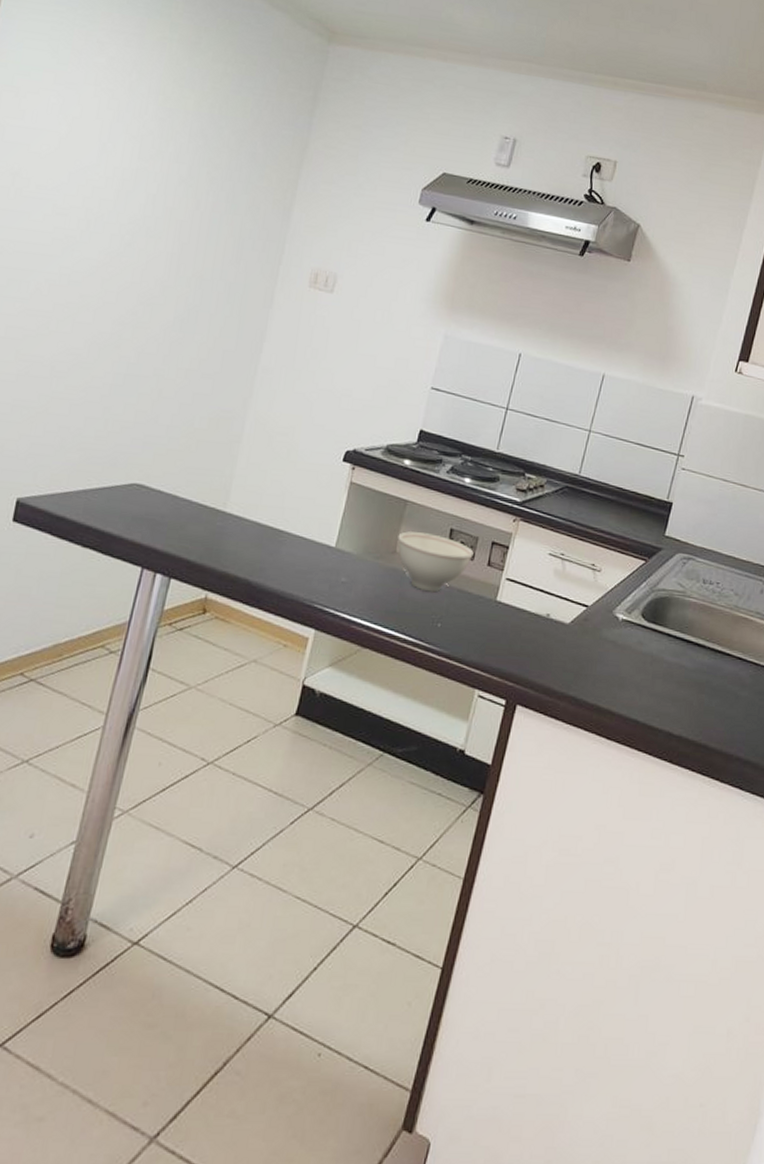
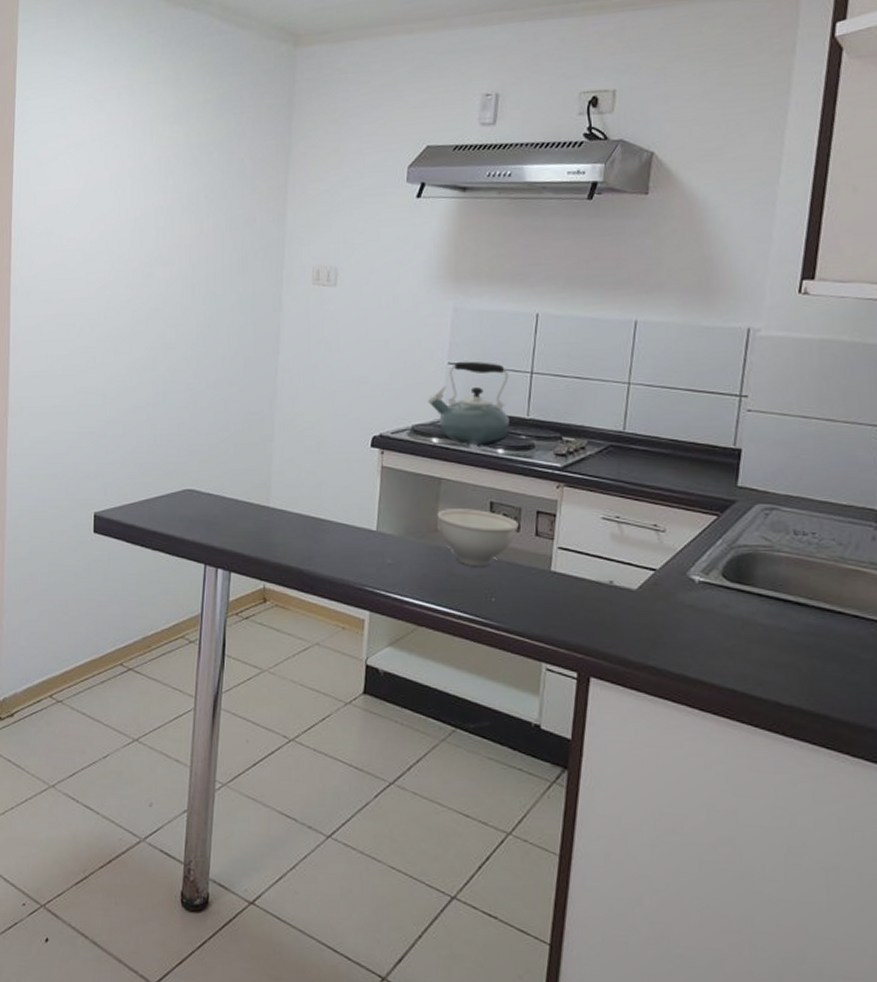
kettle: none [405,387,486,473] -> present [426,361,510,445]

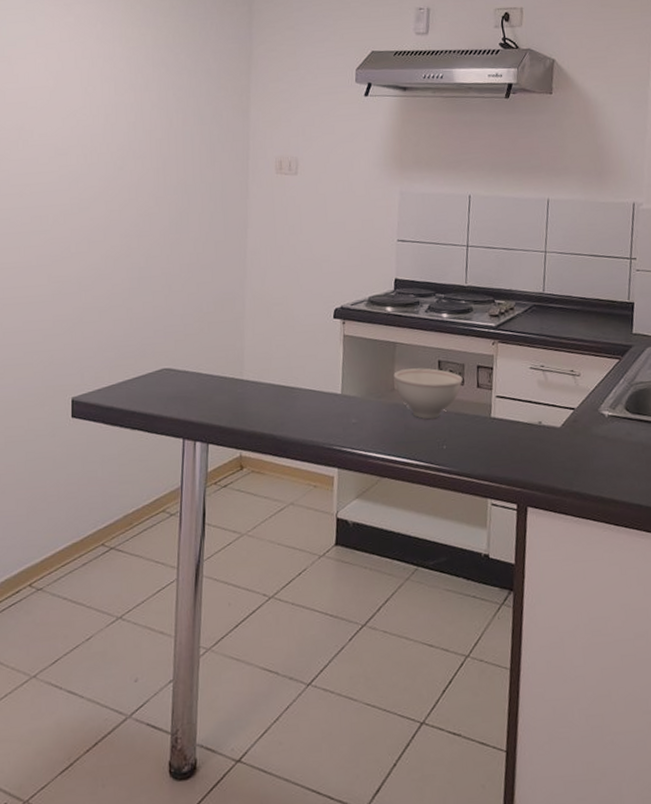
kettle: present [426,361,510,445] -> none [380,238,452,311]

